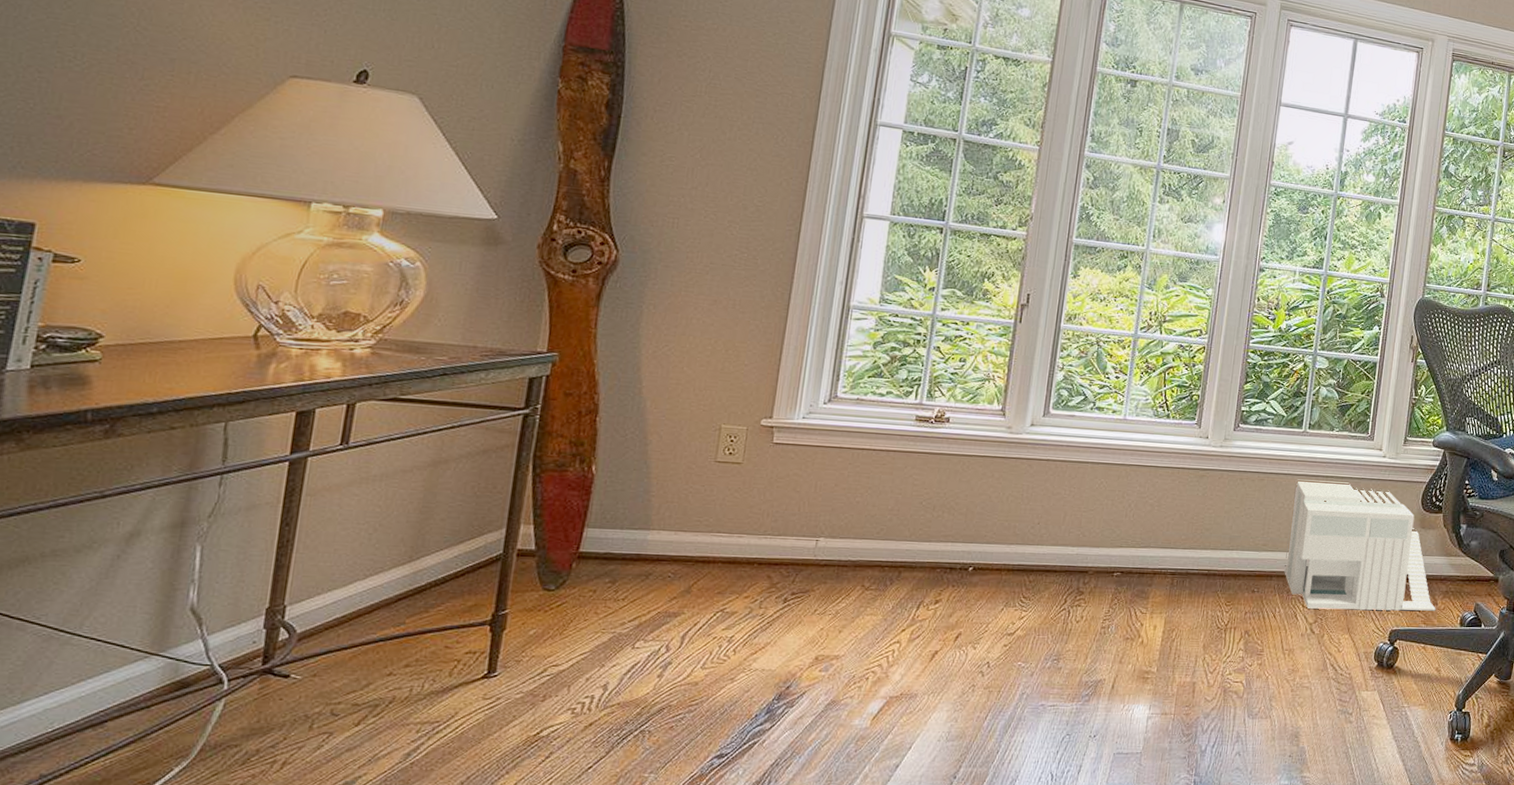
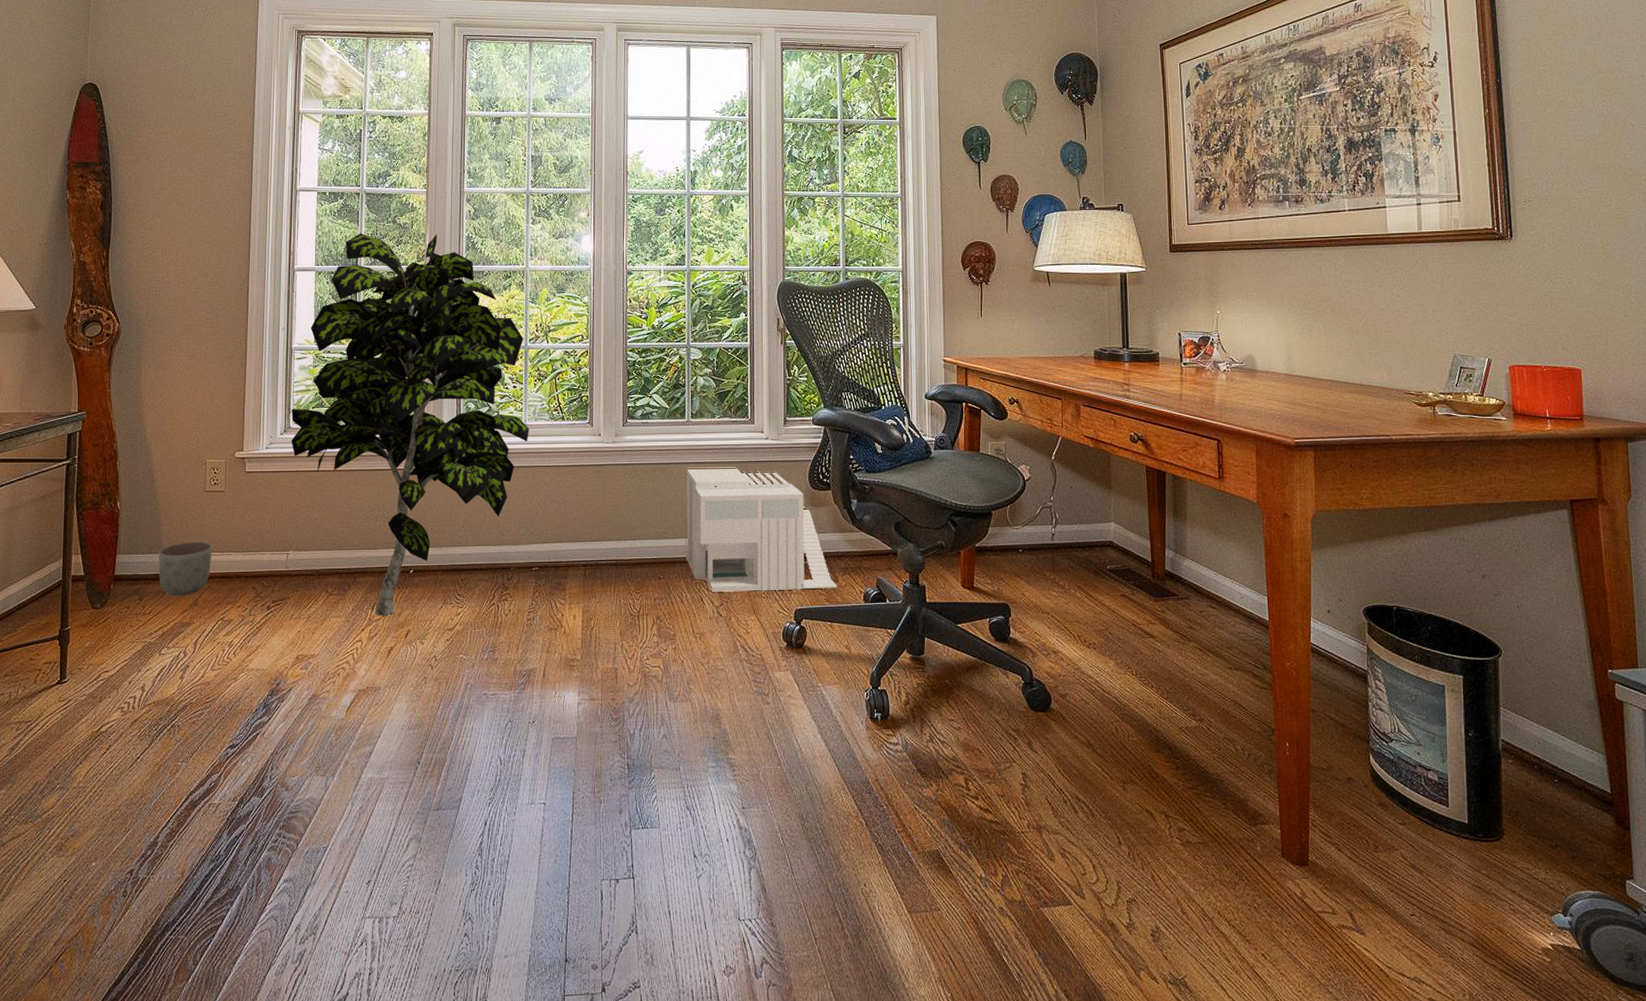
planter: none [641,518,719,582] -> present [158,542,213,596]
indoor plant: none [836,185,1135,616] -> present [291,233,529,616]

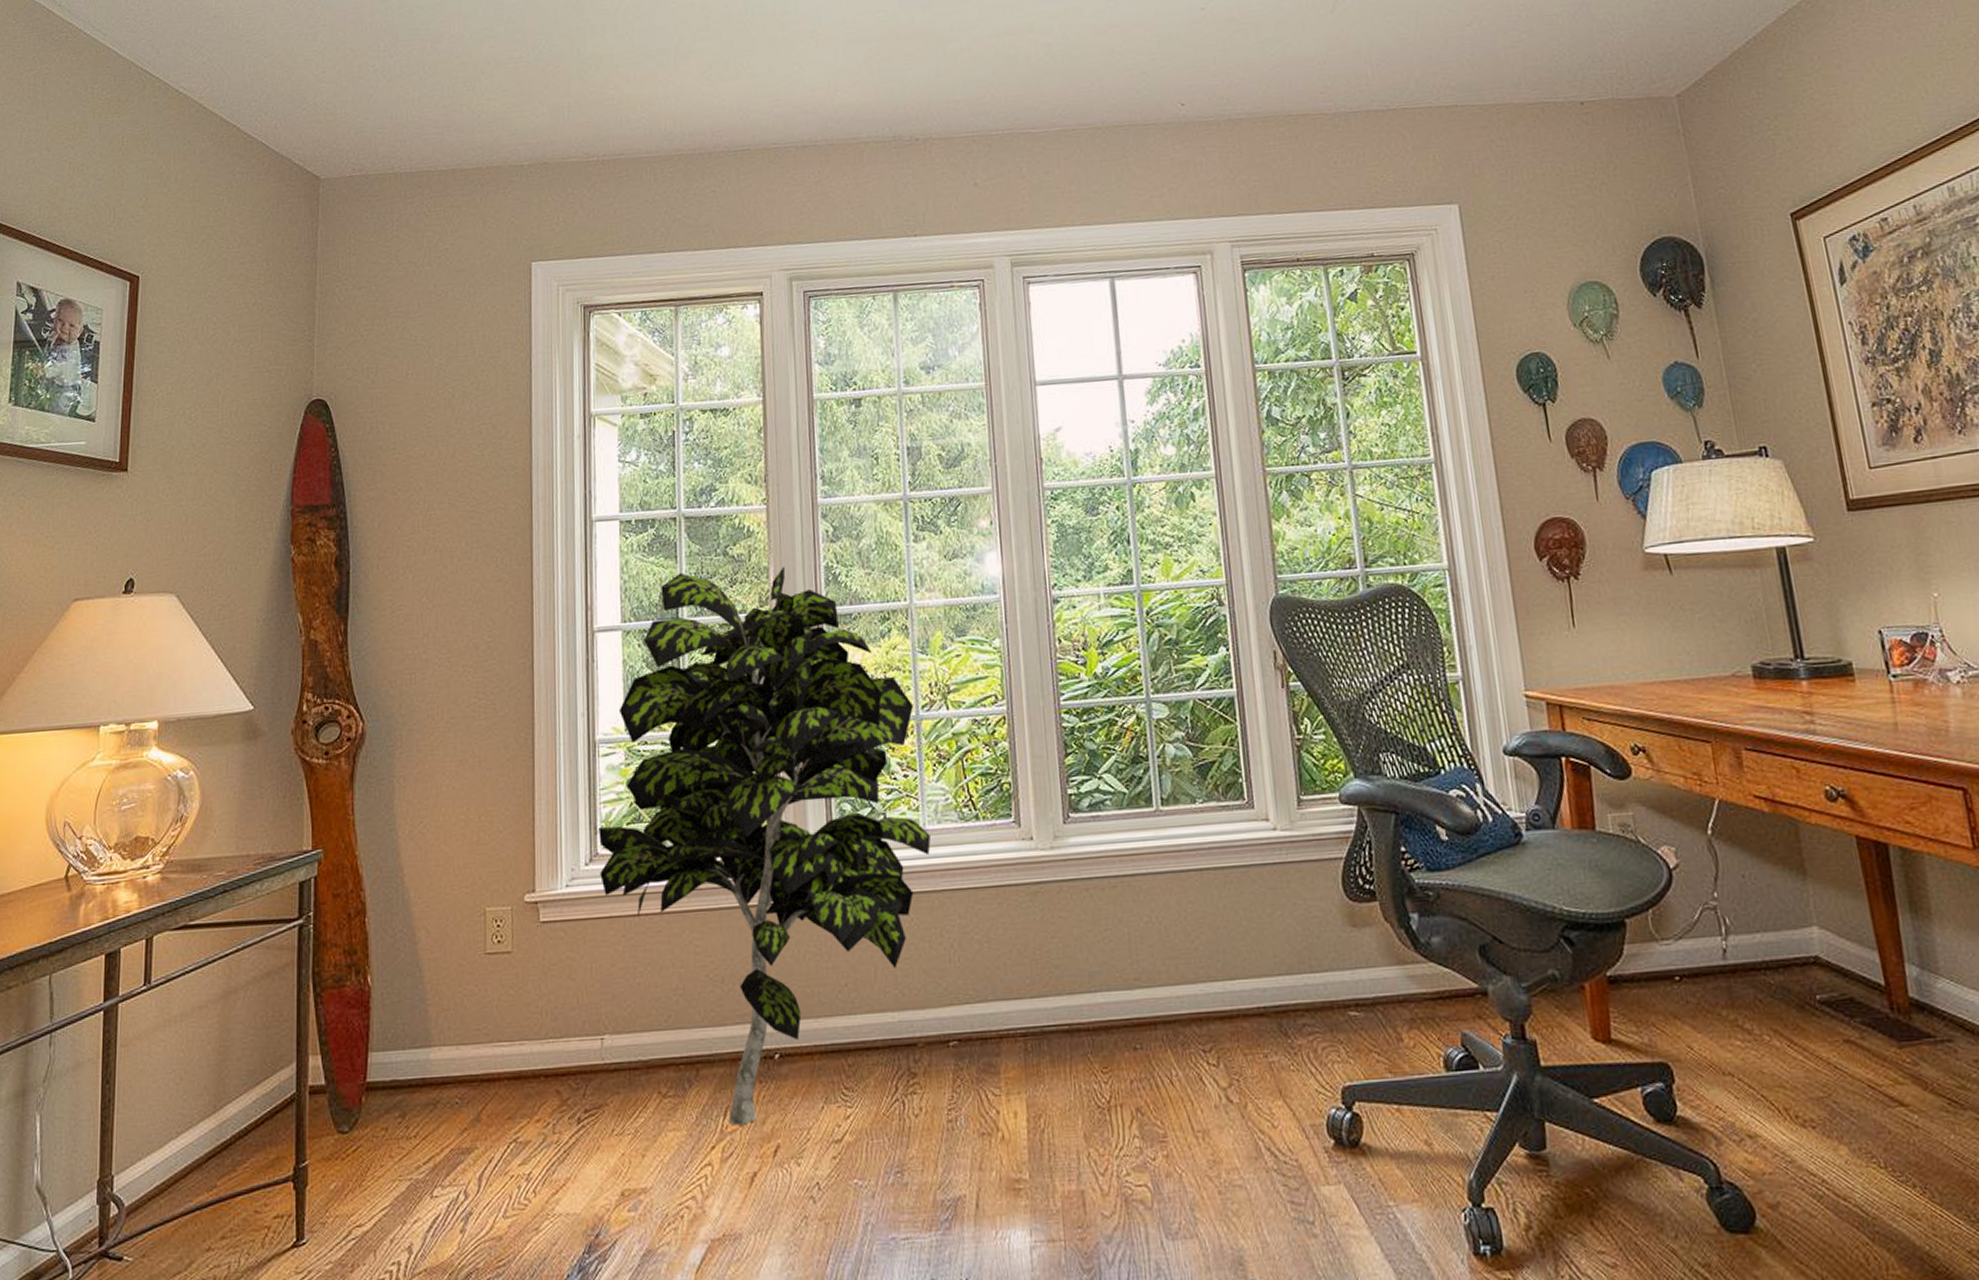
planter: present [158,542,213,596] -> none [425,1027,499,1110]
architectural model: present [685,467,838,592] -> none [1159,874,1403,1066]

